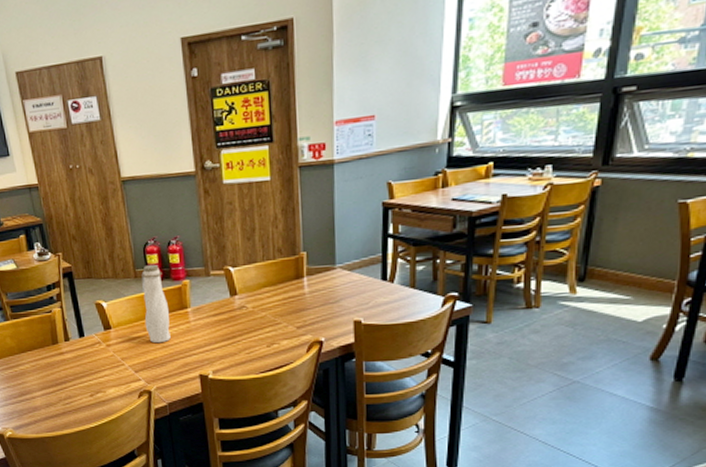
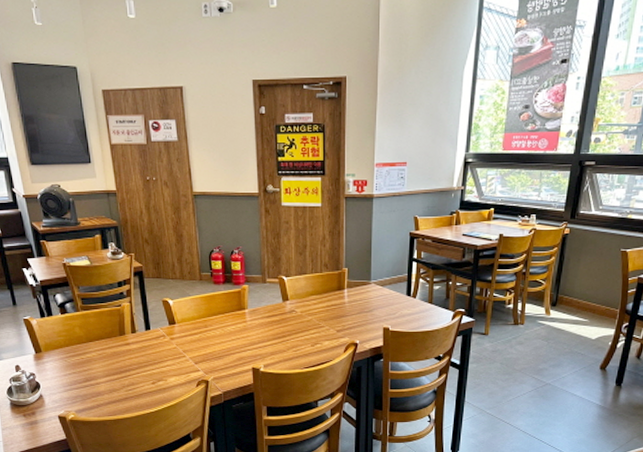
water bottle: present [141,264,171,344] -> none [206,269,229,339]

